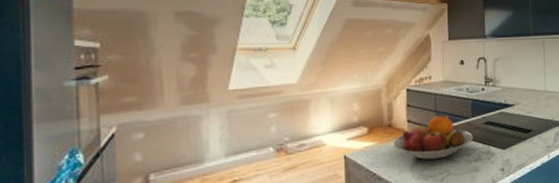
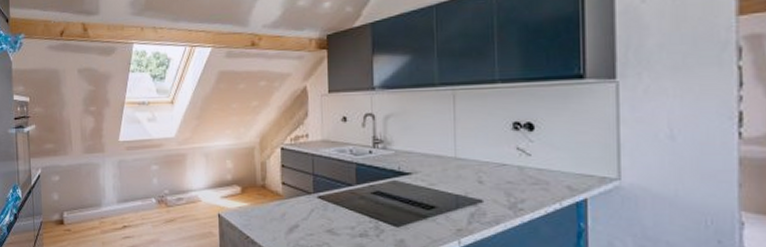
fruit bowl: present [393,114,474,161] -> none [266,177,358,229]

